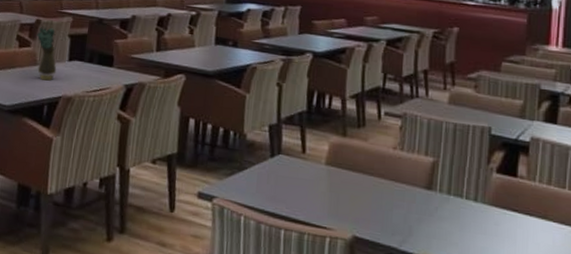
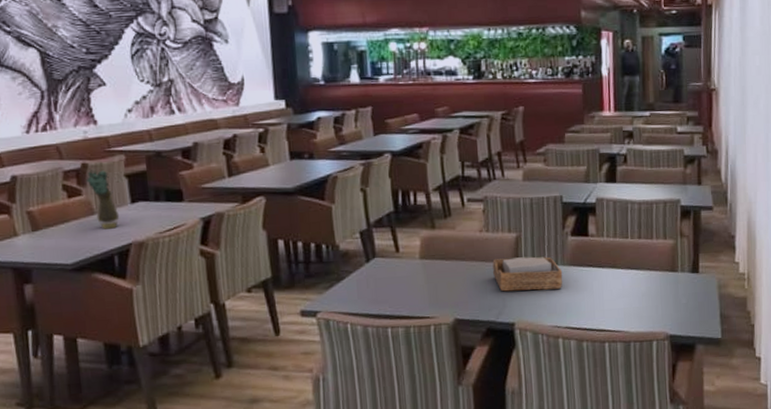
napkin holder: none [401,181,482,230] -> present [492,256,563,292]

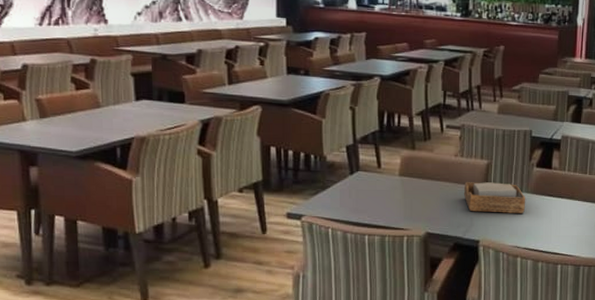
vase: present [86,168,120,229] -> none [94,64,124,123]

